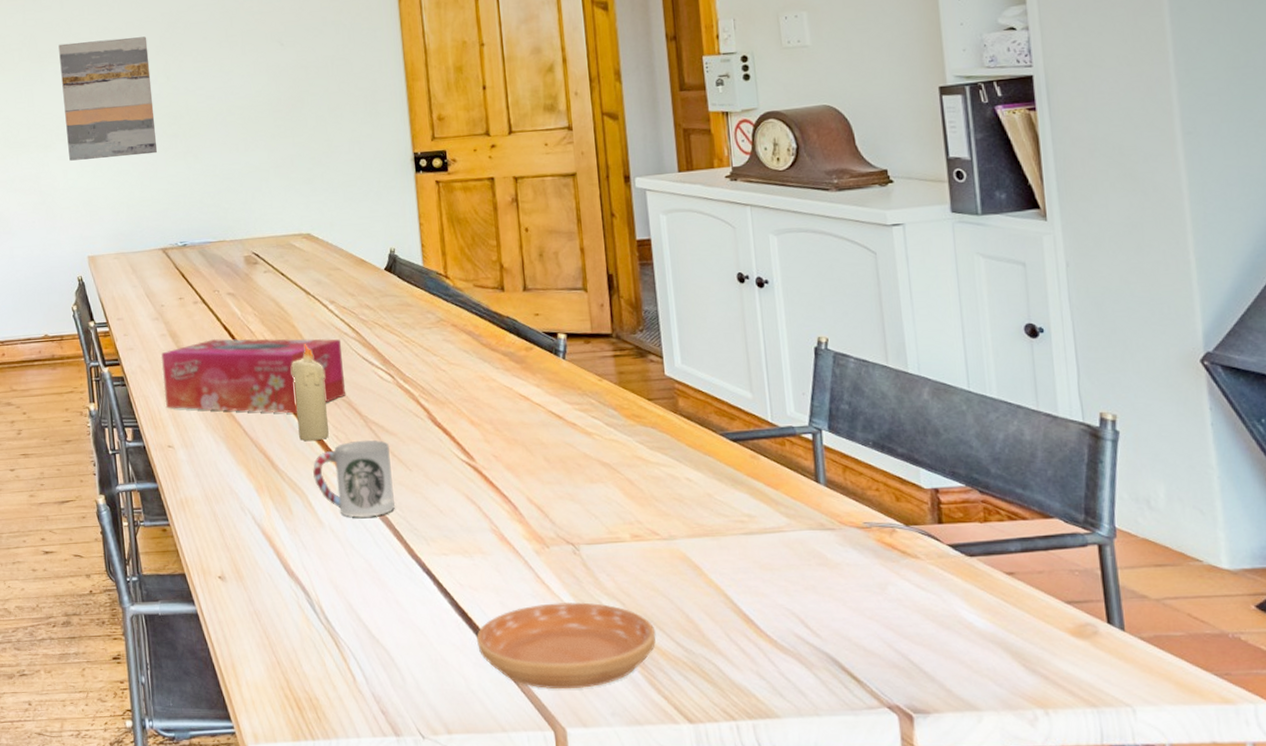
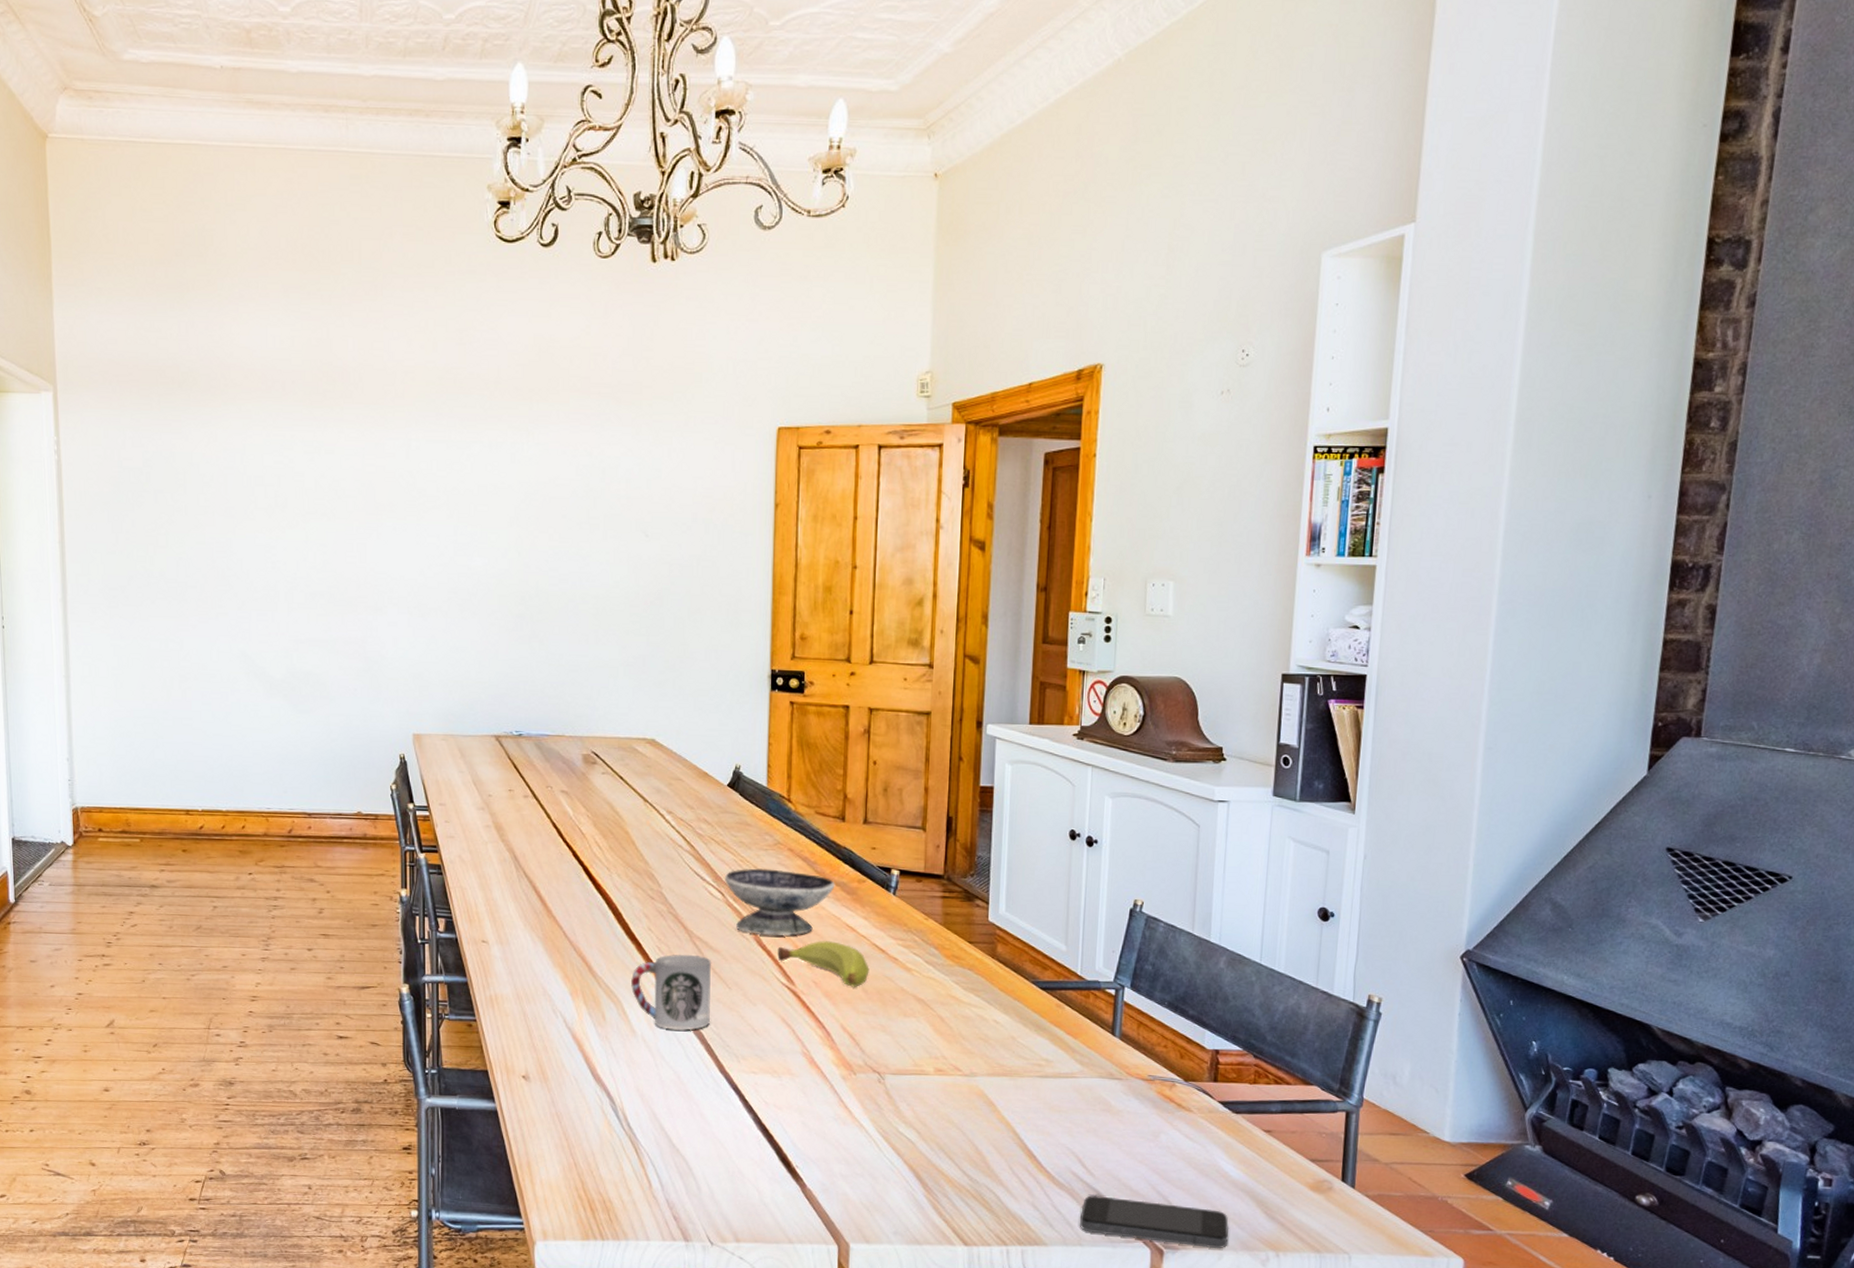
wall art: present [58,36,158,161] -> none [400,498,501,633]
tissue box: present [161,338,345,414] -> none [483,835,674,921]
candle: present [291,344,329,442] -> none [620,852,655,951]
bowl: none [392,346,503,413] -> present [724,868,835,936]
fruit: none [453,412,549,457] -> present [777,941,869,987]
saucer: present [477,601,656,690] -> none [775,1126,946,1208]
smartphone: none [812,658,987,710] -> present [1080,1195,1230,1249]

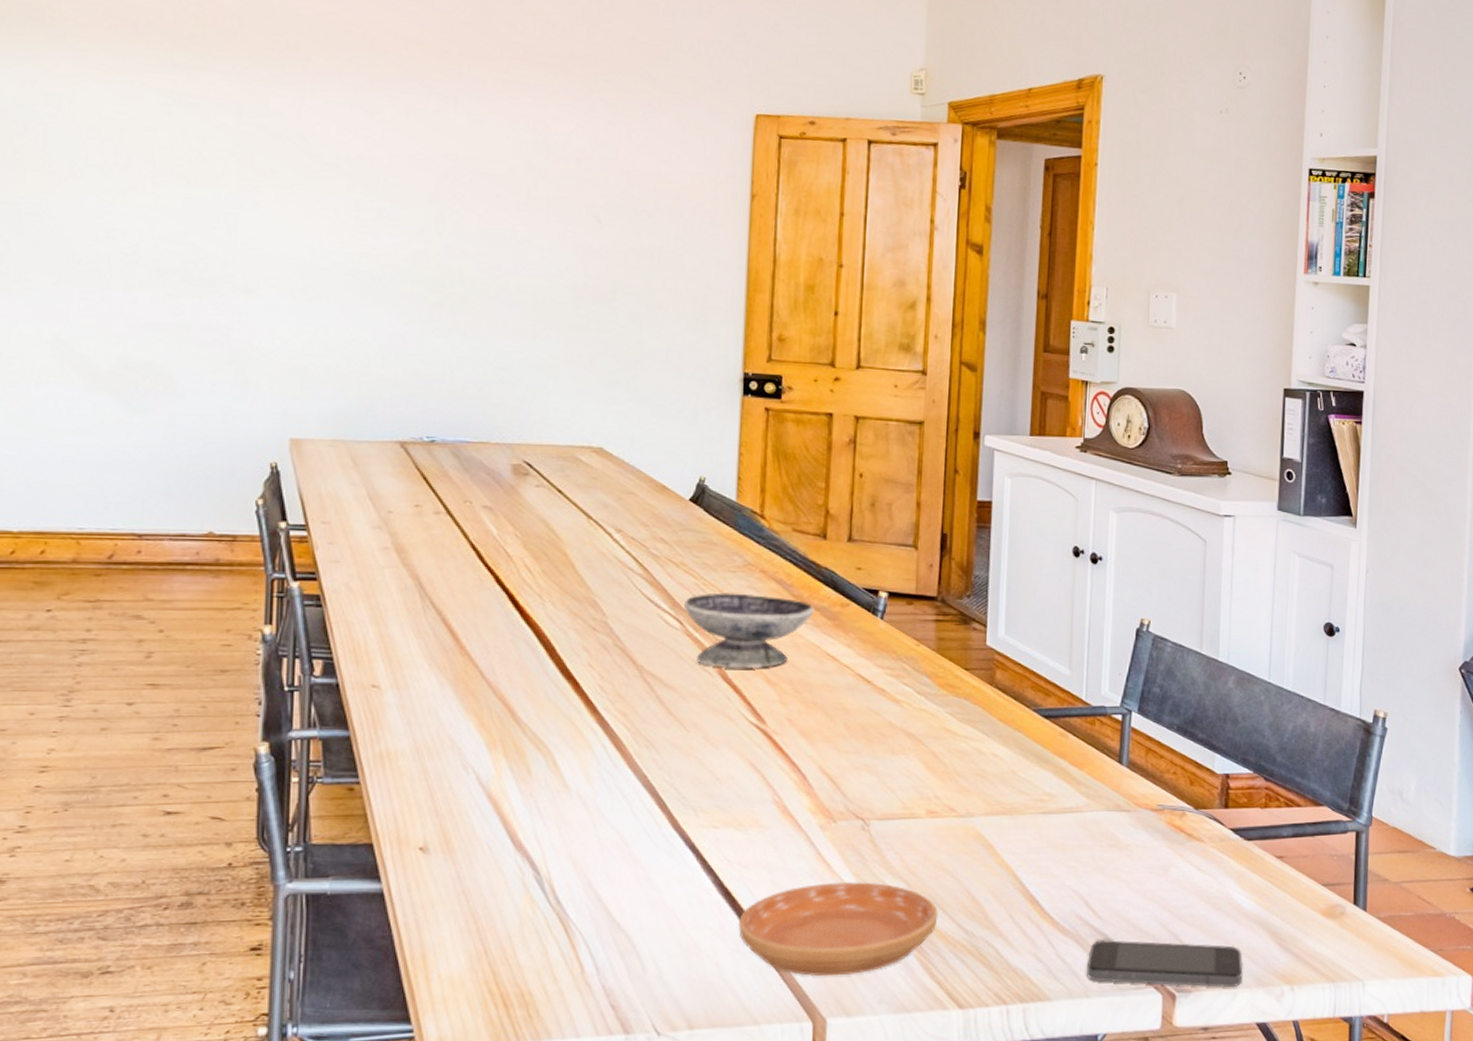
cup: present [631,954,712,1031] -> none [565,693,667,782]
saucer: none [775,1126,946,1208] -> present [739,881,938,977]
fruit: present [777,941,869,987] -> none [745,673,853,723]

